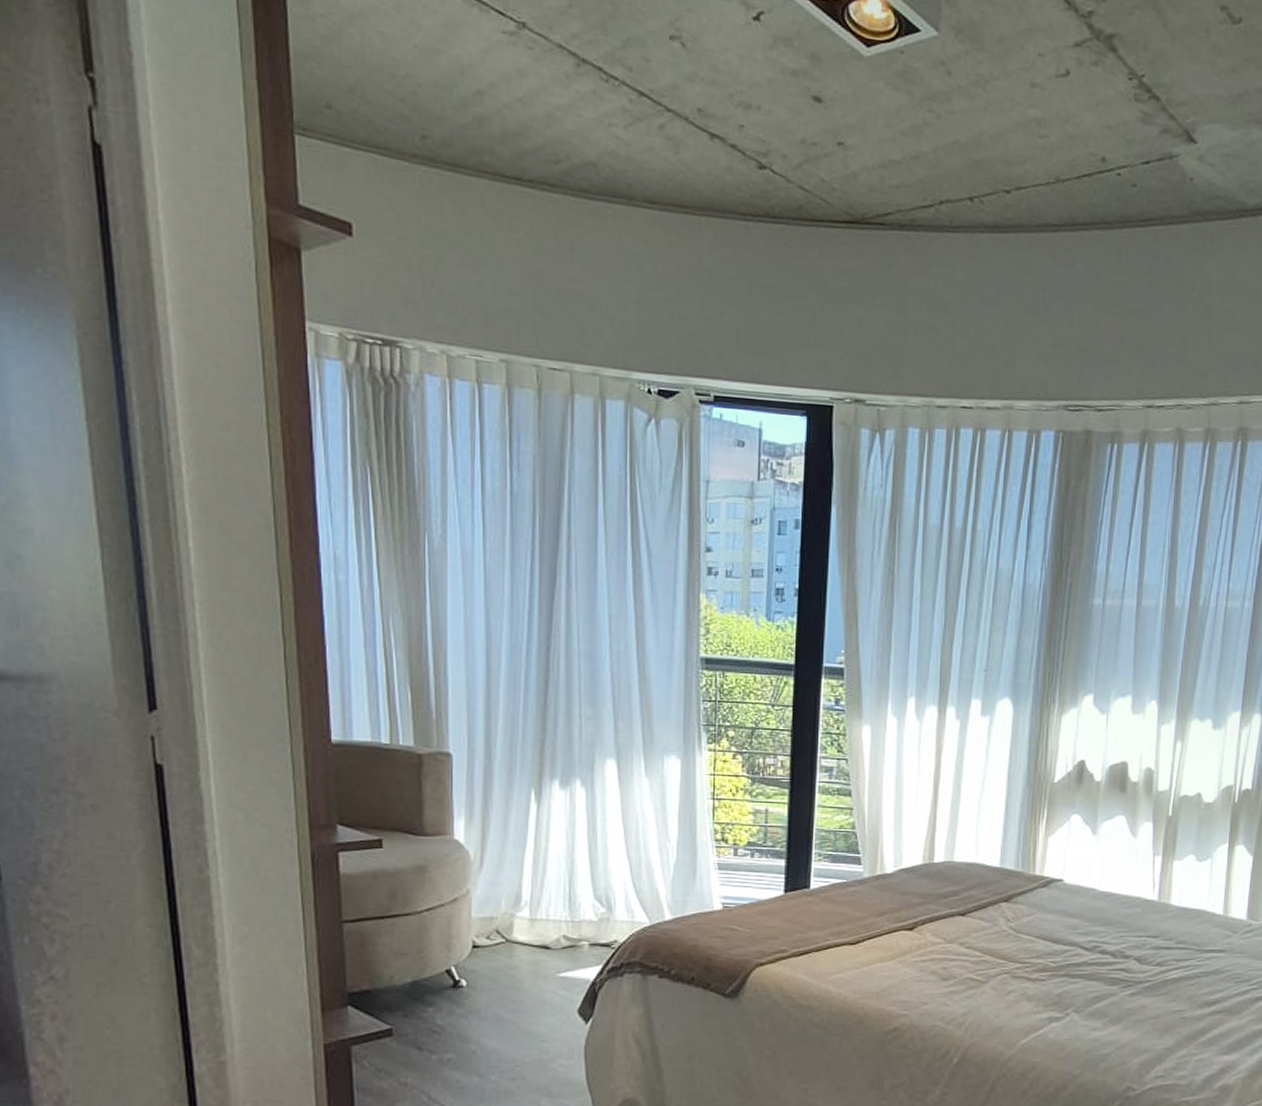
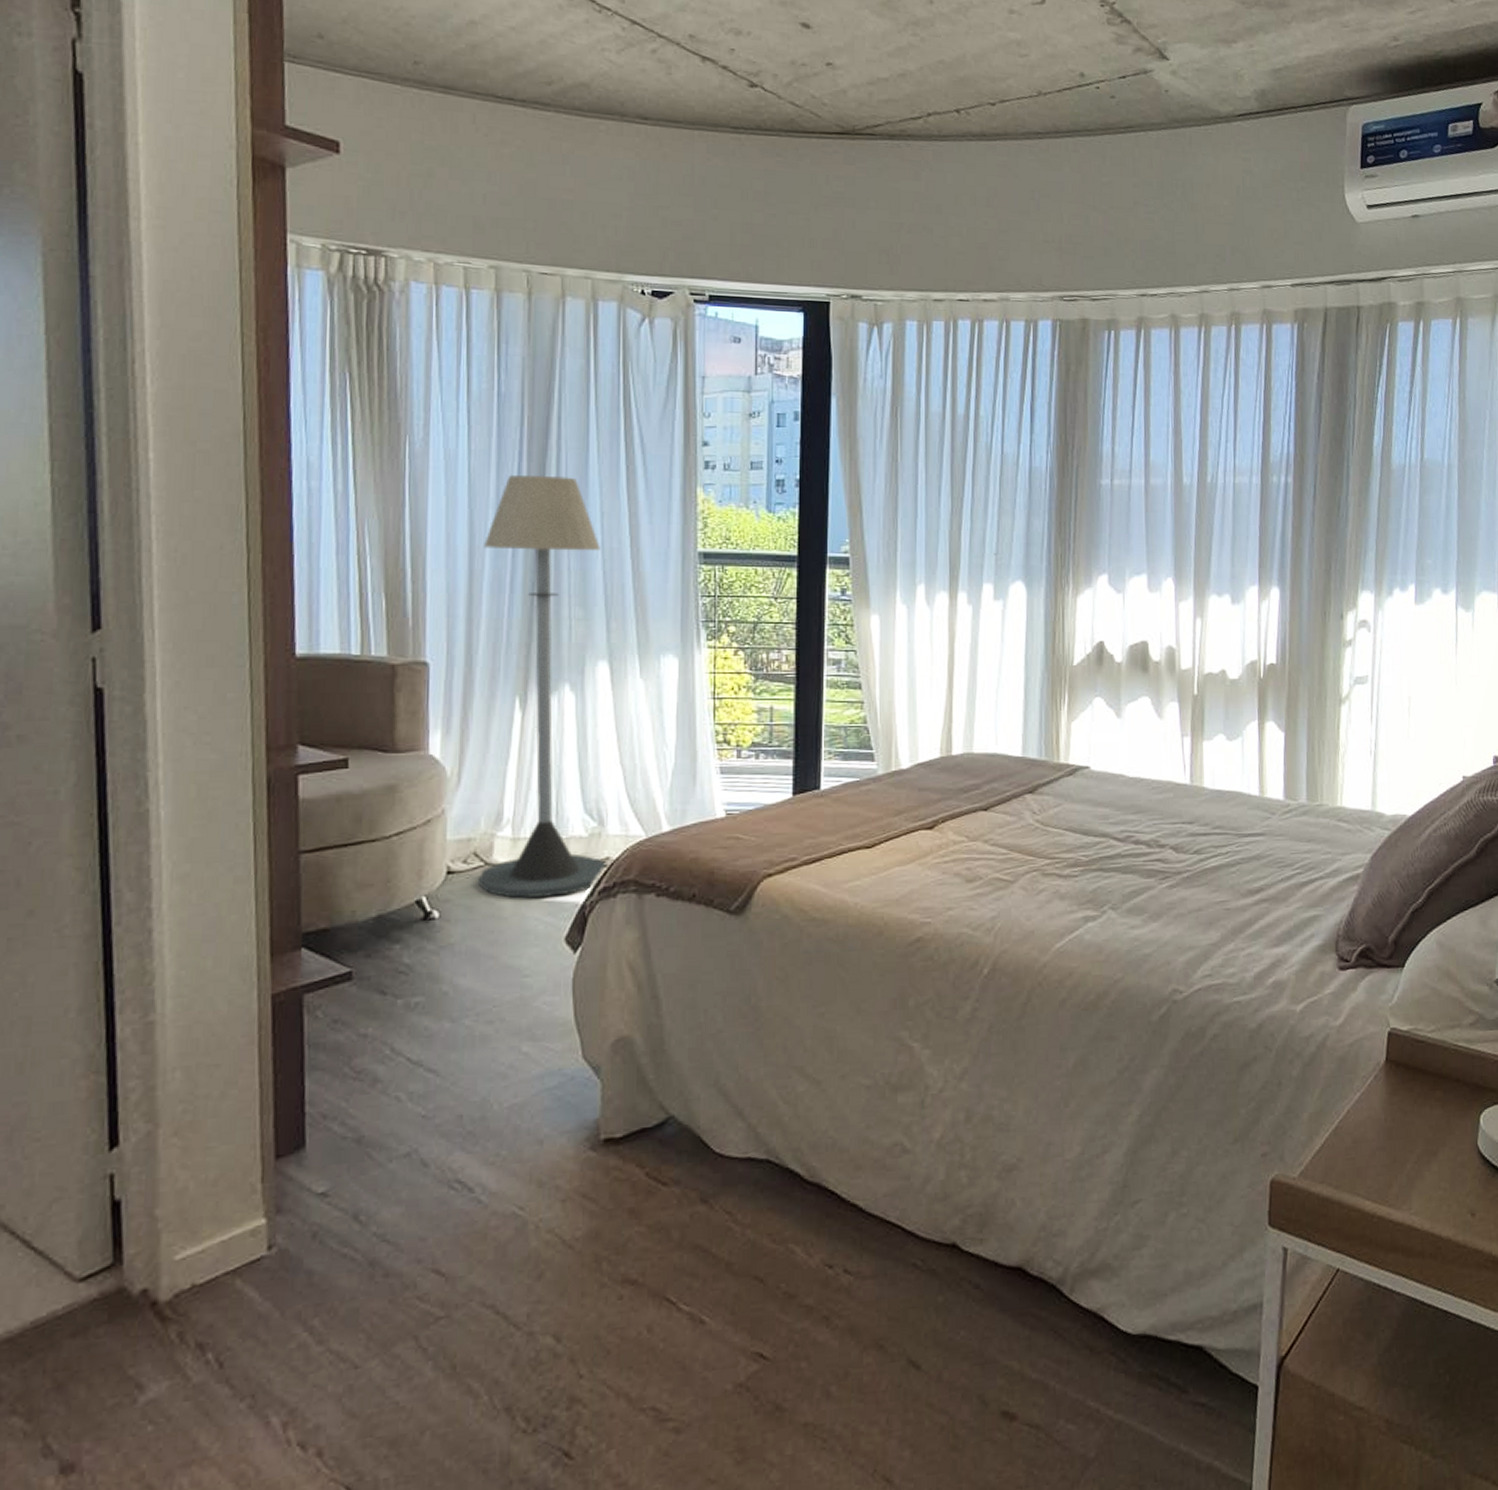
floor lamp: none [500,575,615,974] -> present [477,475,607,899]

